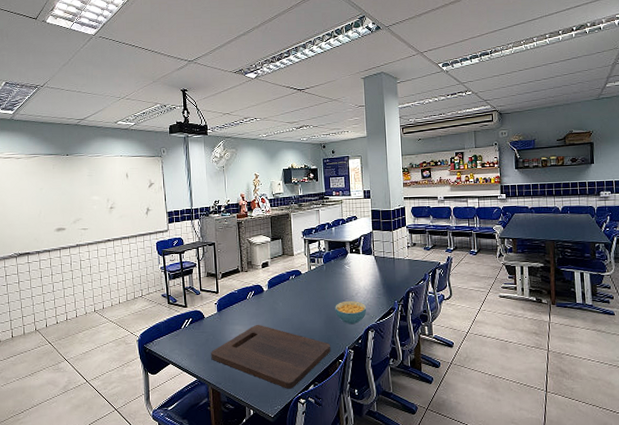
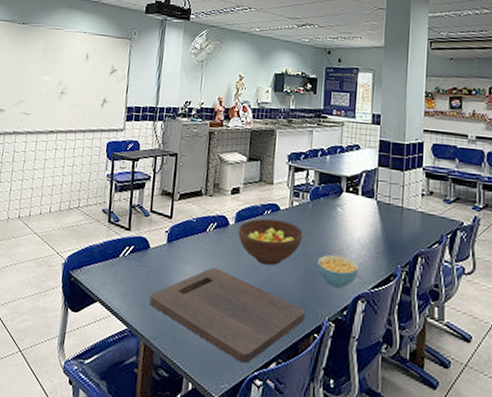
fruit bowl: none [271,282,322,317] -> present [238,218,304,266]

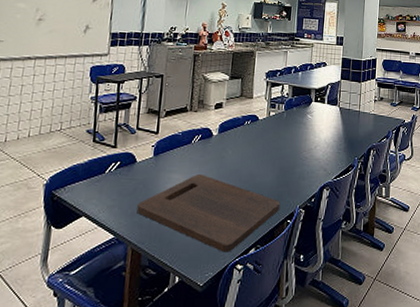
fruit bowl: present [238,218,304,266] -> none [221,128,279,168]
cereal bowl: present [317,254,358,289] -> none [290,153,324,181]

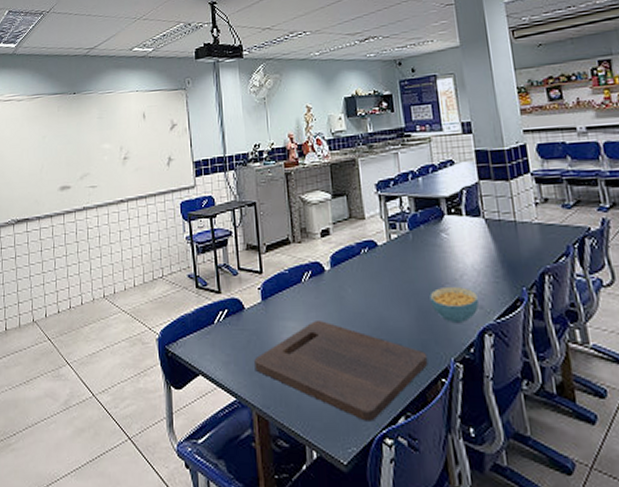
cereal bowl: none [290,153,324,181] -> present [430,286,479,324]

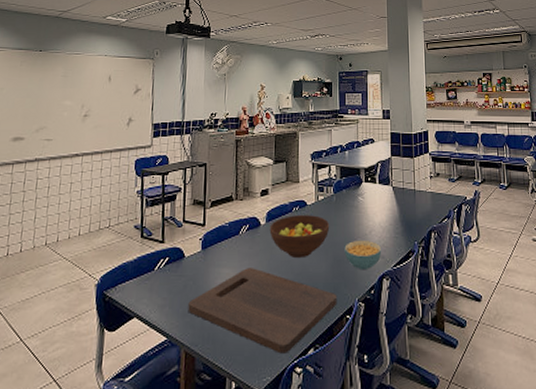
fruit bowl: none [335,257,409,310] -> present [269,215,330,259]

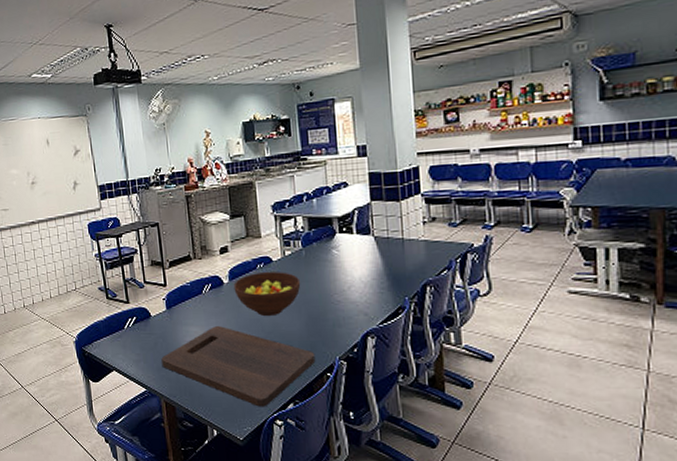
cereal bowl: present [344,240,381,271] -> none [319,296,364,328]

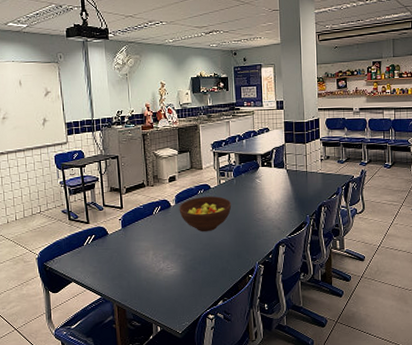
cutting board: present [161,326,316,407] -> none [115,241,241,305]

